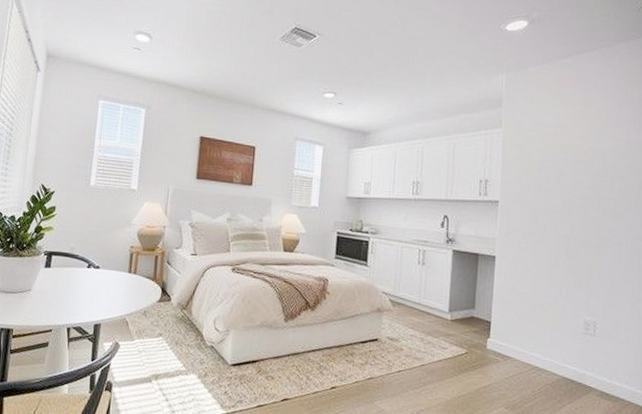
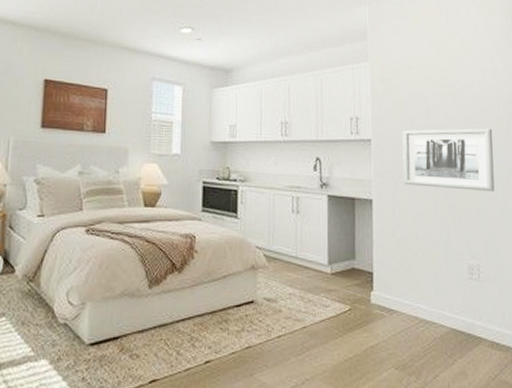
wall art: none [527,193,622,255] -> present [402,128,495,191]

